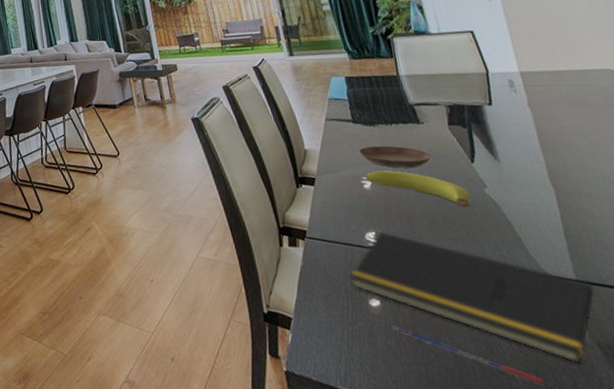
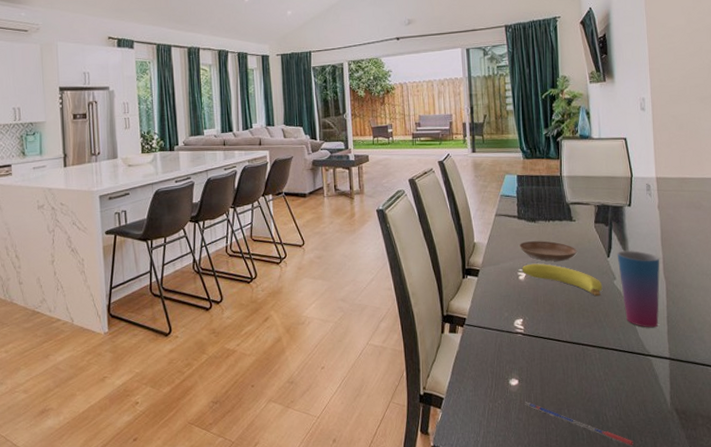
notepad: present [349,231,596,364] -> none [496,318,682,427]
cup: none [483,154,554,244] -> present [617,250,660,328]

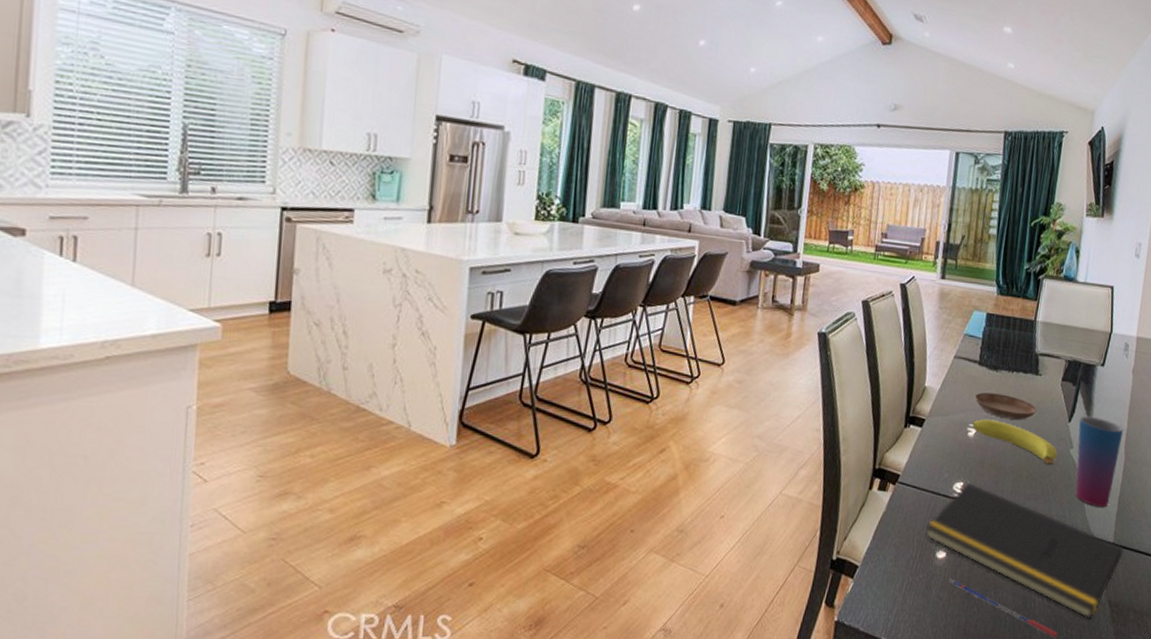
notepad: none [496,318,682,427] -> present [925,482,1124,620]

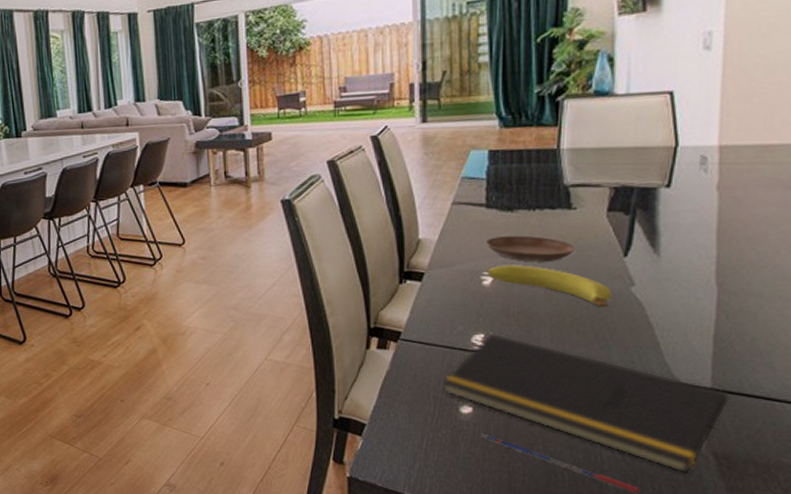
cup: present [1076,416,1124,508] -> none [639,246,712,349]

